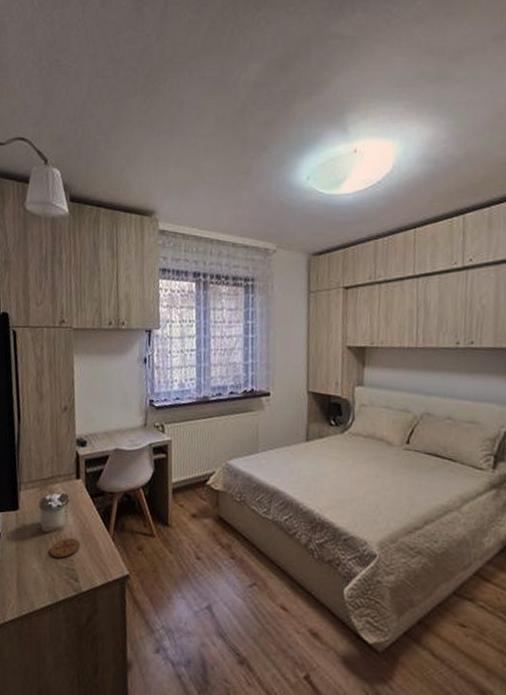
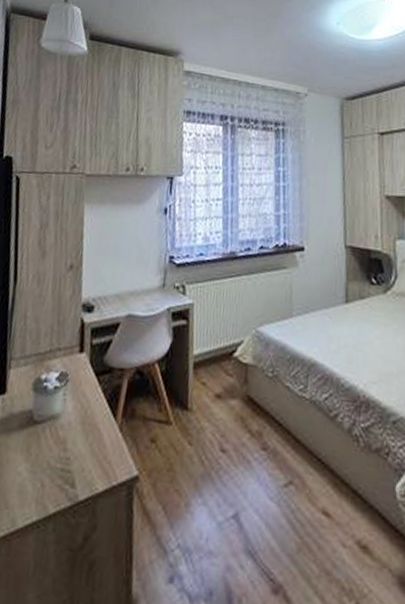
coaster: present [50,537,81,558] -> none [41,428,80,457]

